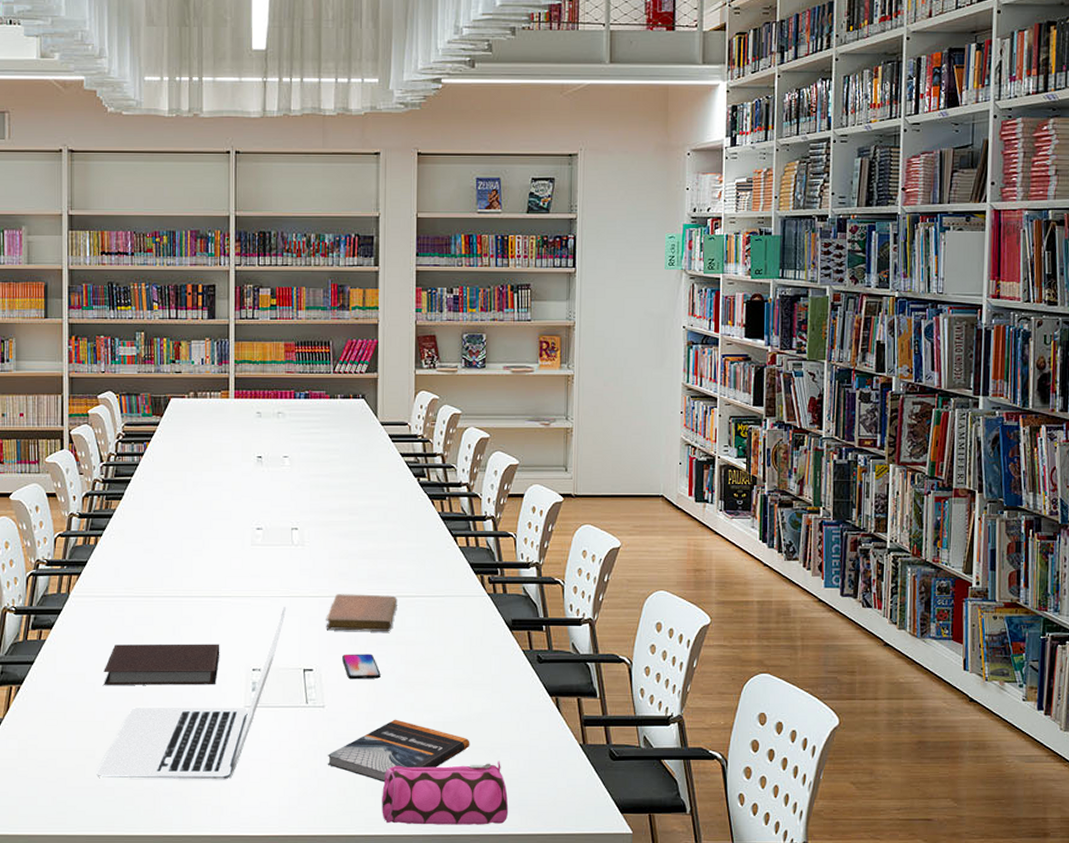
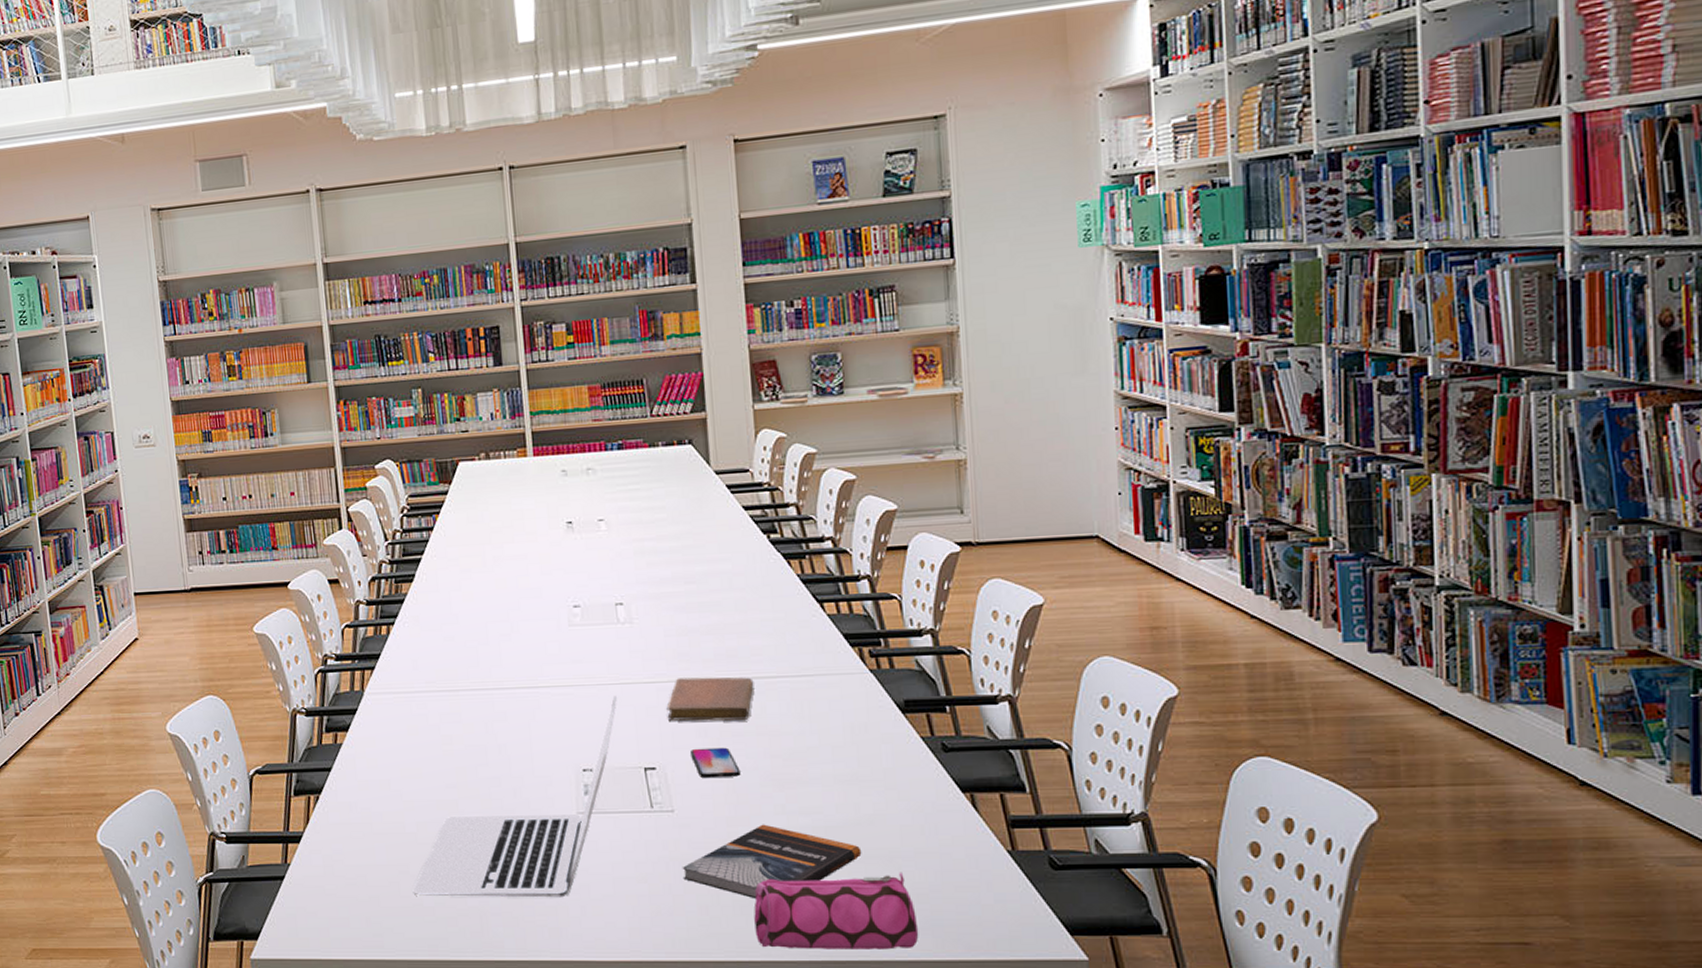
notebook: present [104,643,220,685] -> none [410,741,543,792]

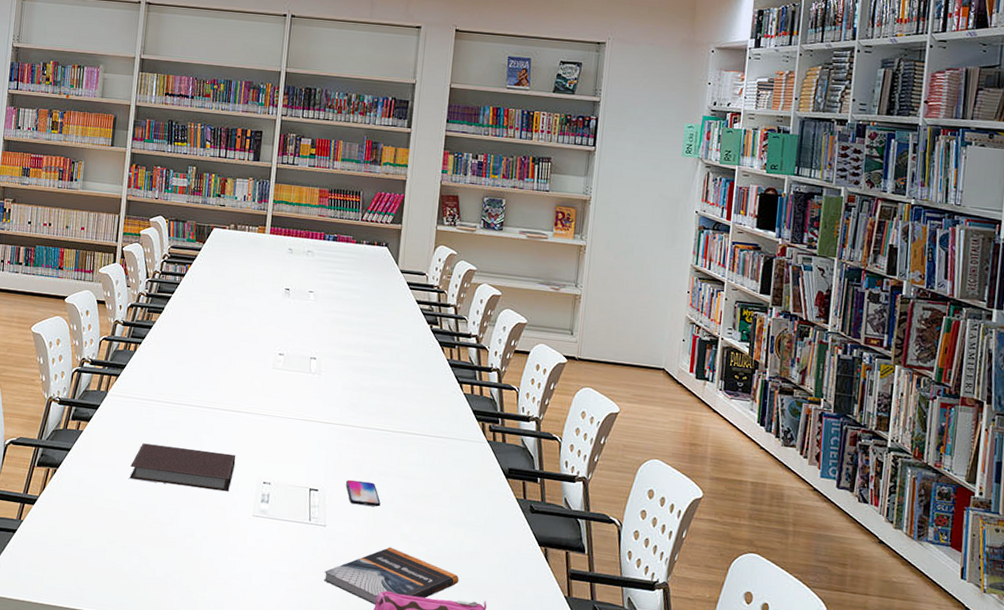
notebook: none [410,741,543,792] -> present [129,443,236,492]
laptop: present [412,694,618,898] -> none [115,428,300,581]
notebook: present [666,677,754,722] -> none [333,423,402,464]

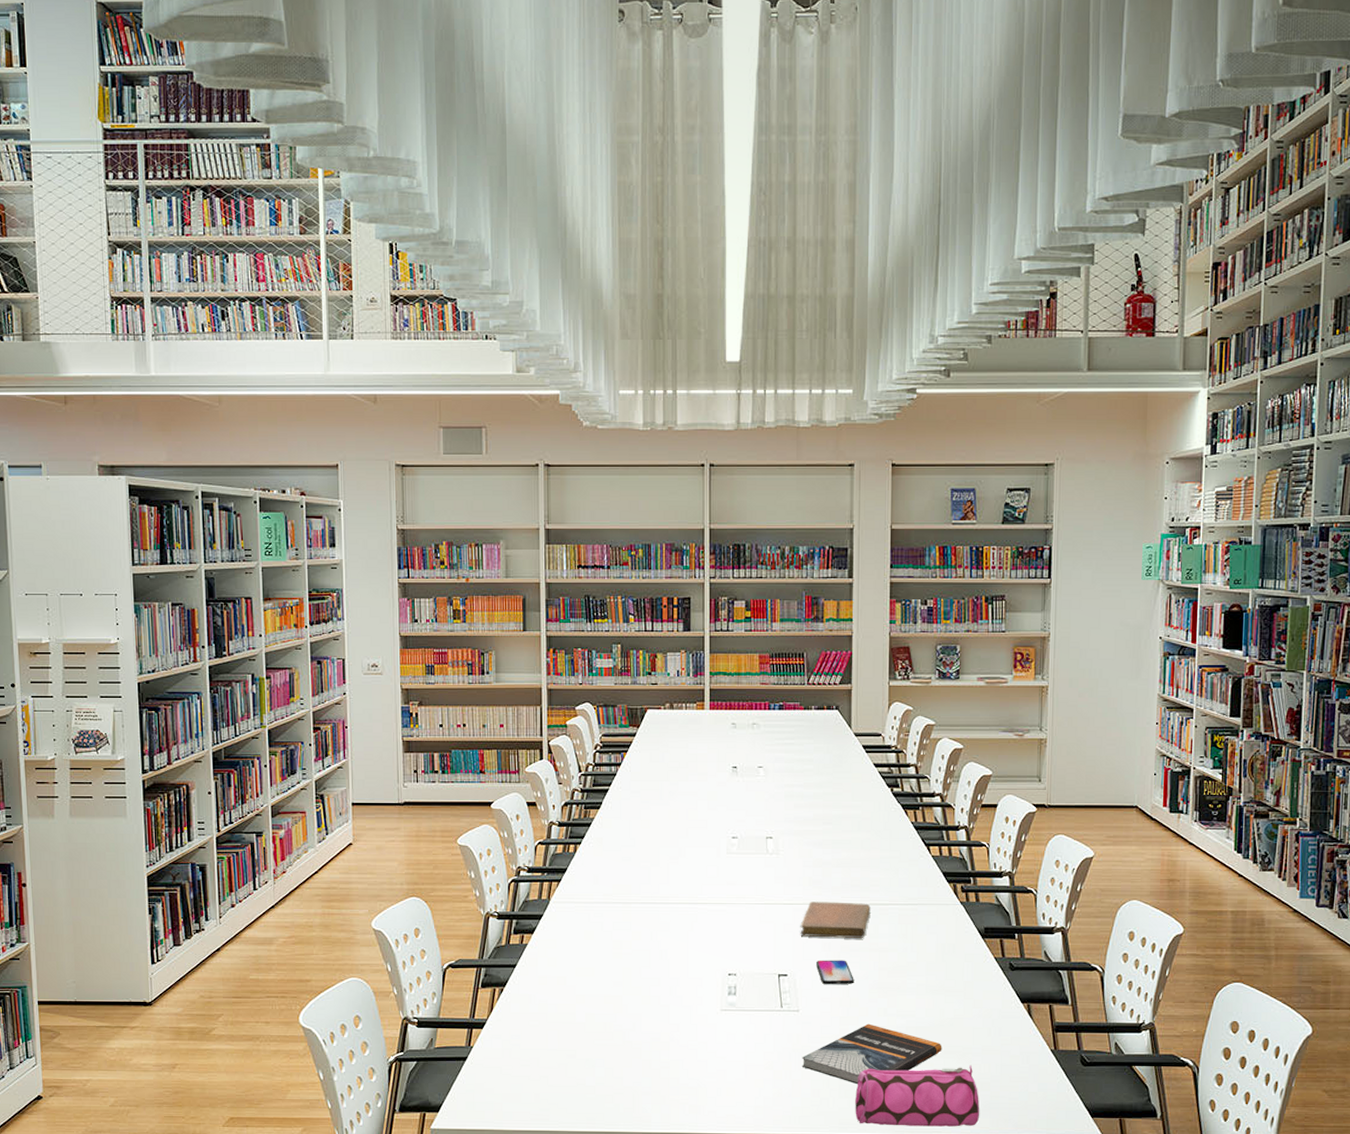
notebook: present [129,443,236,492] -> none [584,948,697,989]
notebook: none [333,423,402,464] -> present [800,901,871,939]

